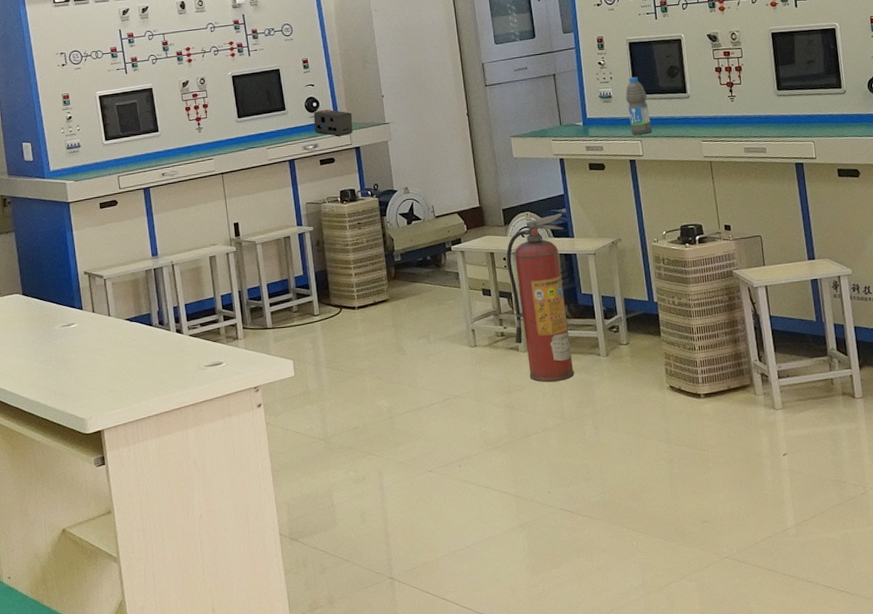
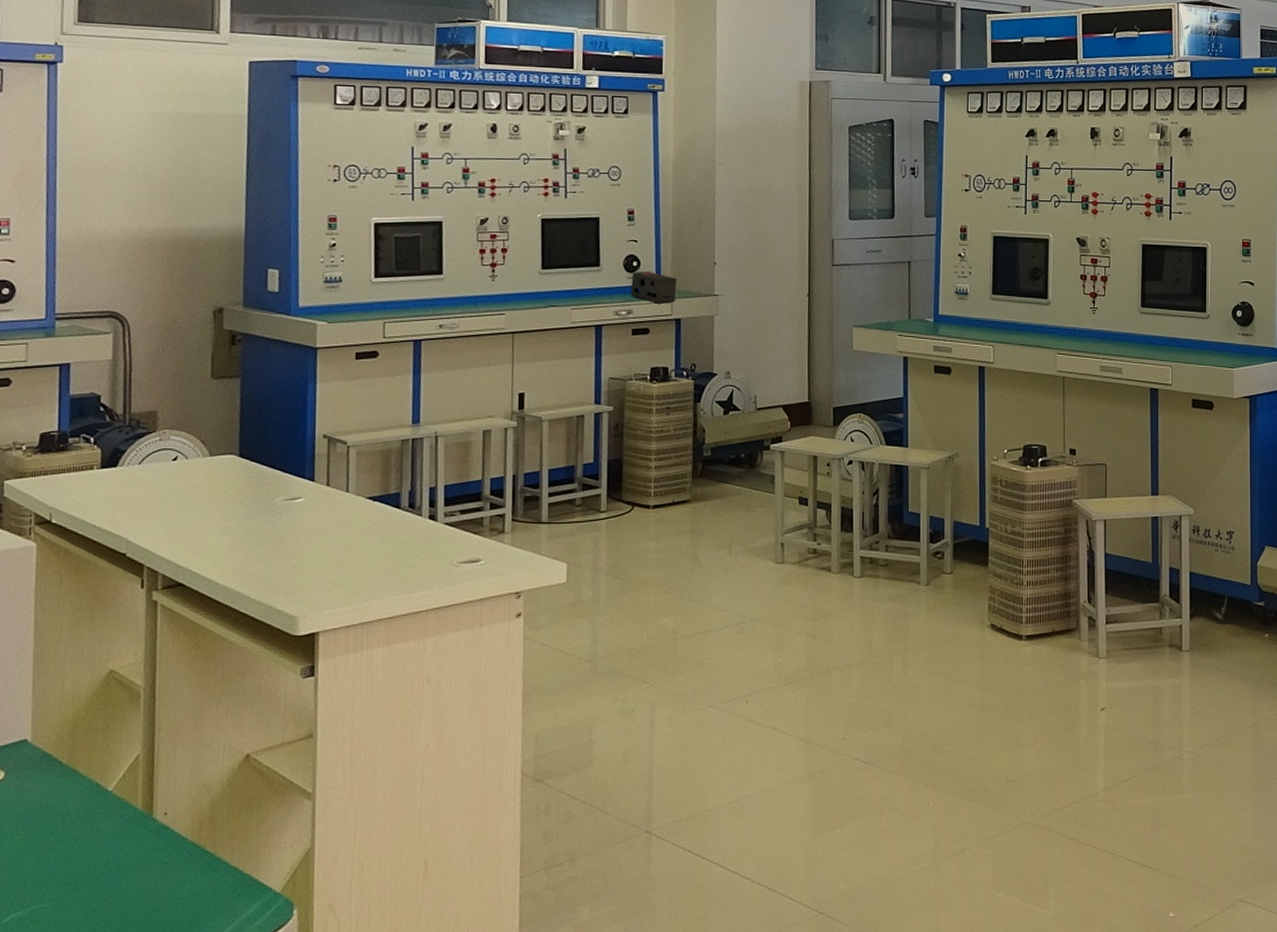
fire extinguisher: present [506,213,575,382] -> none [829,419,899,610]
water bottle: present [625,77,653,136] -> none [982,275,1007,340]

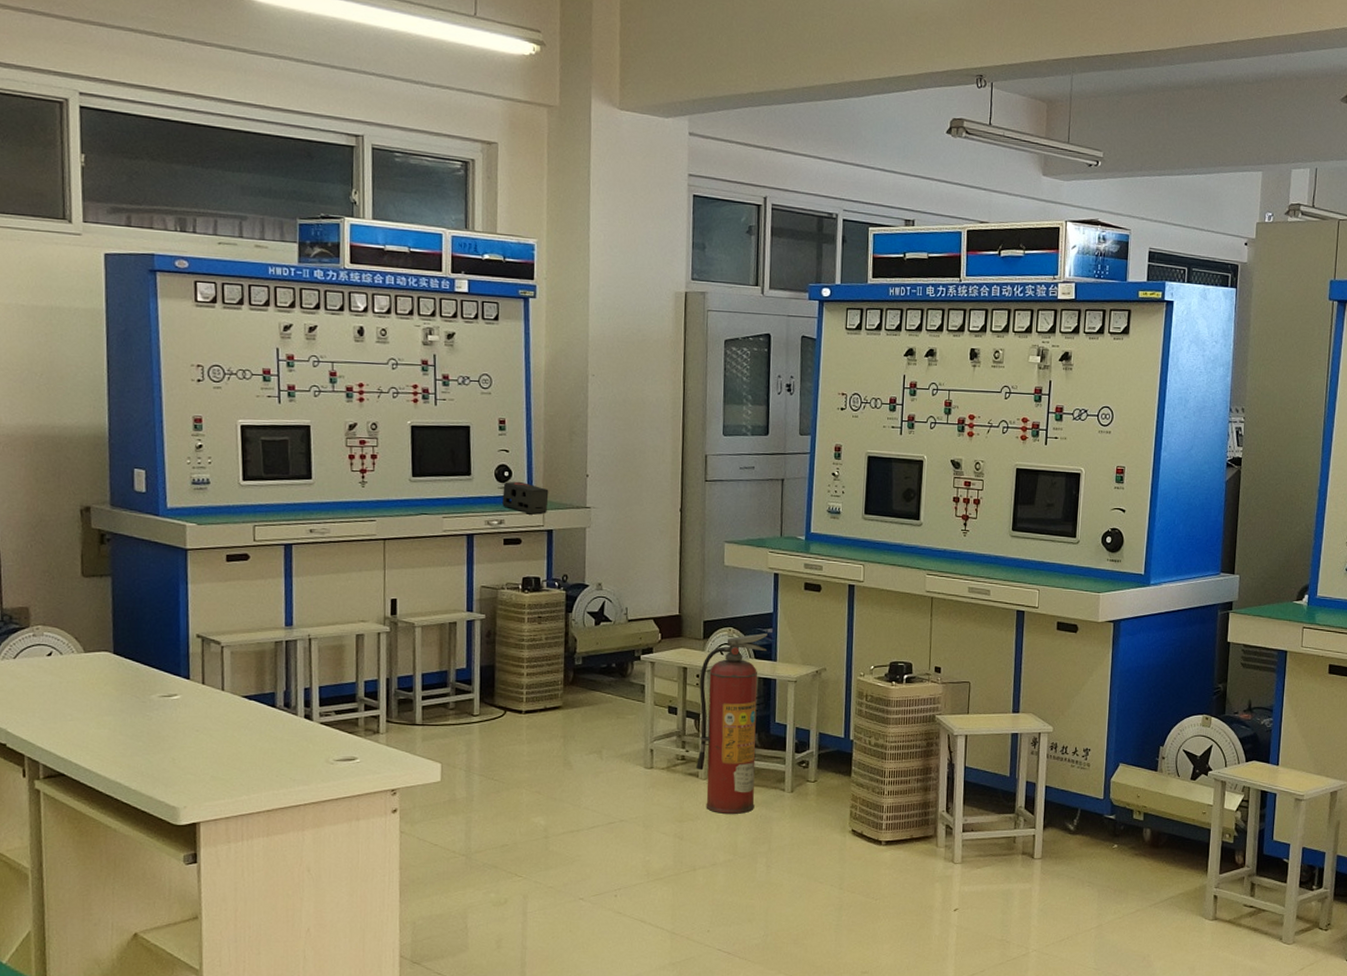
fire extinguisher: none [829,419,899,610] -> present [696,633,768,814]

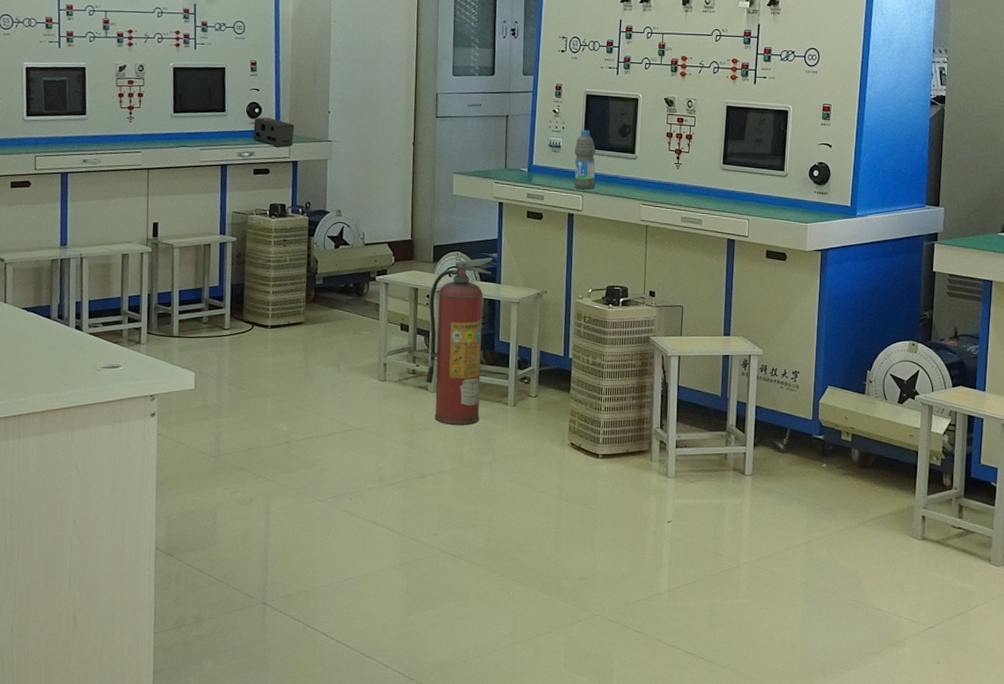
water bottle: none [854,494,879,560] -> present [574,130,596,190]

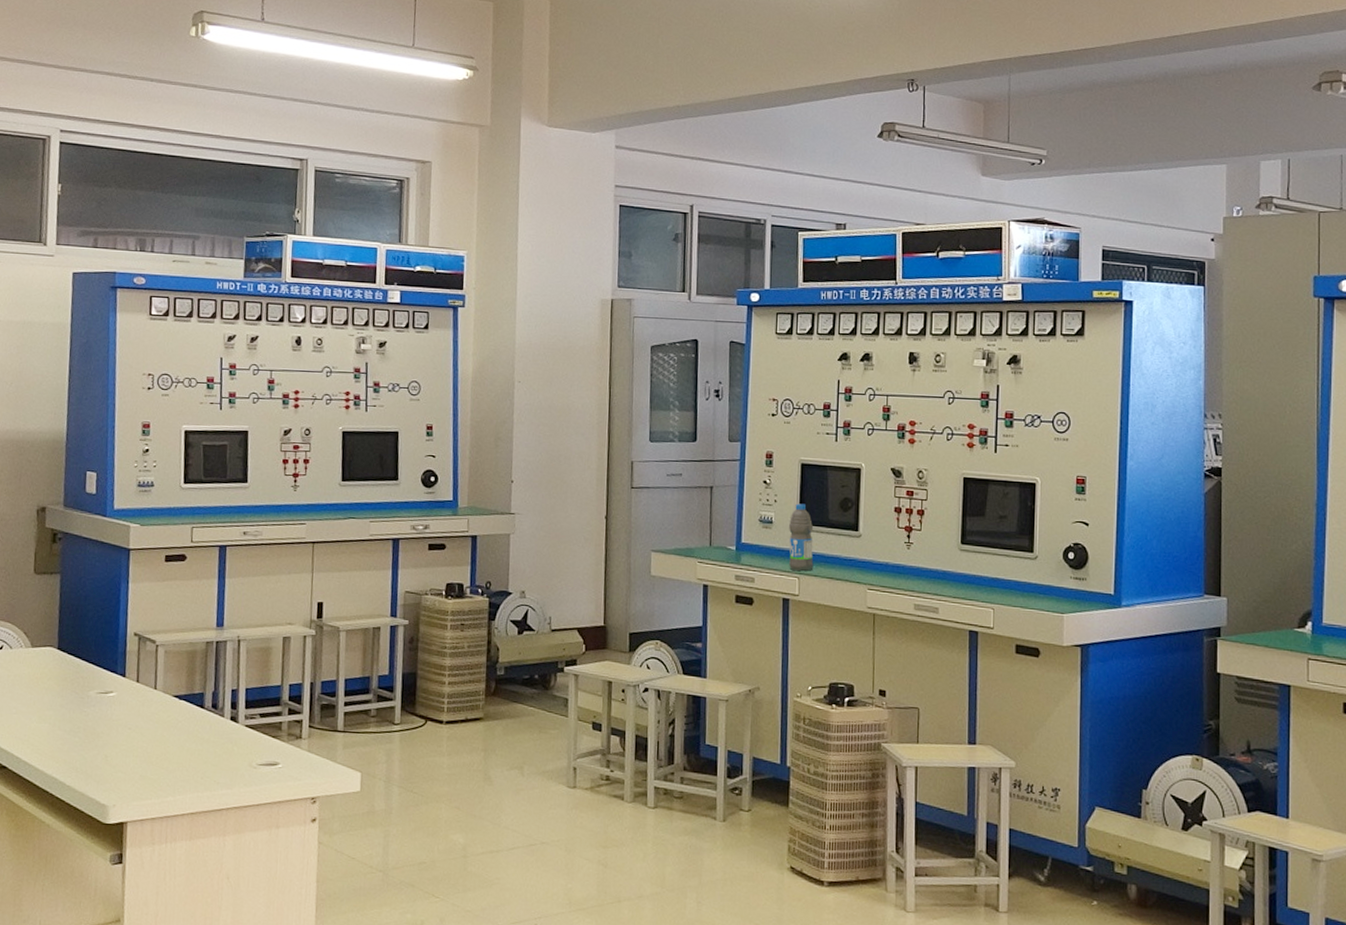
electrical box: present [253,117,295,148] -> none [428,486,474,520]
fire extinguisher: present [426,258,493,425] -> none [622,648,697,843]

